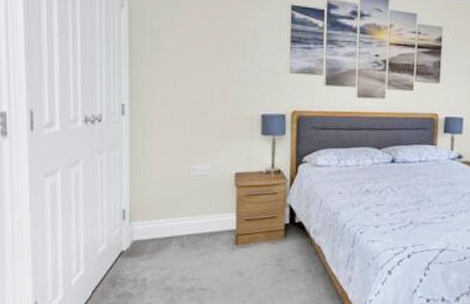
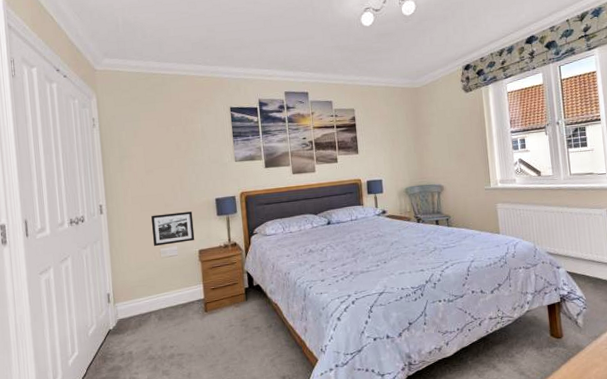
picture frame: none [183,124,232,162] -> present [151,211,195,246]

